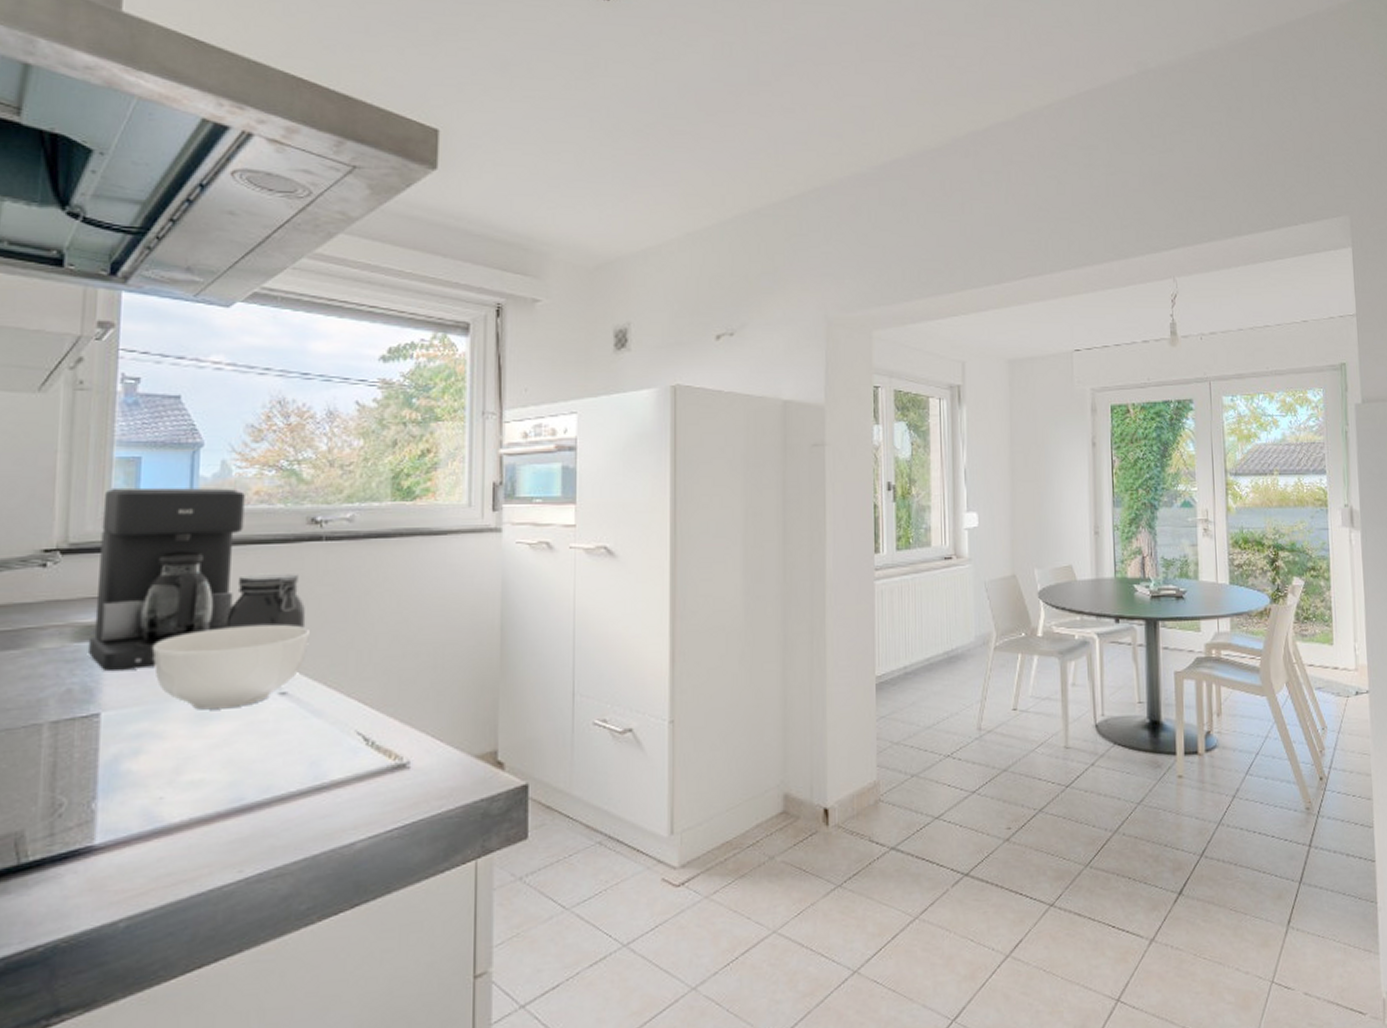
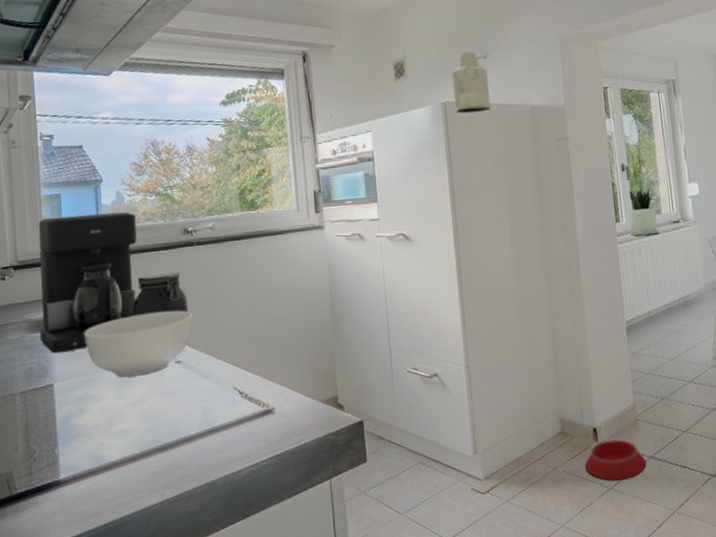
vase: none [687,326,732,402] -> present [451,52,491,114]
pet bowl: none [810,823,886,877] -> present [585,439,647,481]
planter: none [890,514,927,573] -> present [628,188,660,237]

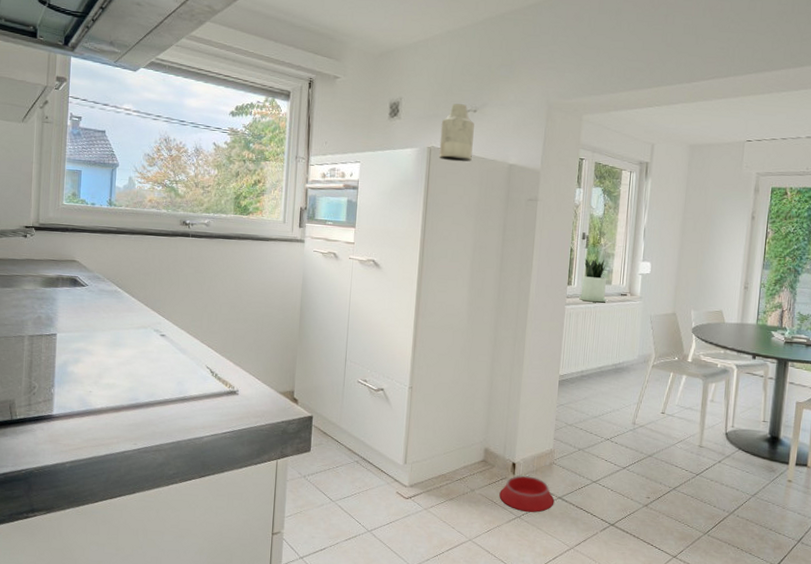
coffee maker: present [38,211,137,354] -> none [49,189,143,309]
bowl: present [83,310,193,378] -> none [86,288,181,341]
jar: present [132,271,189,317] -> none [129,255,178,294]

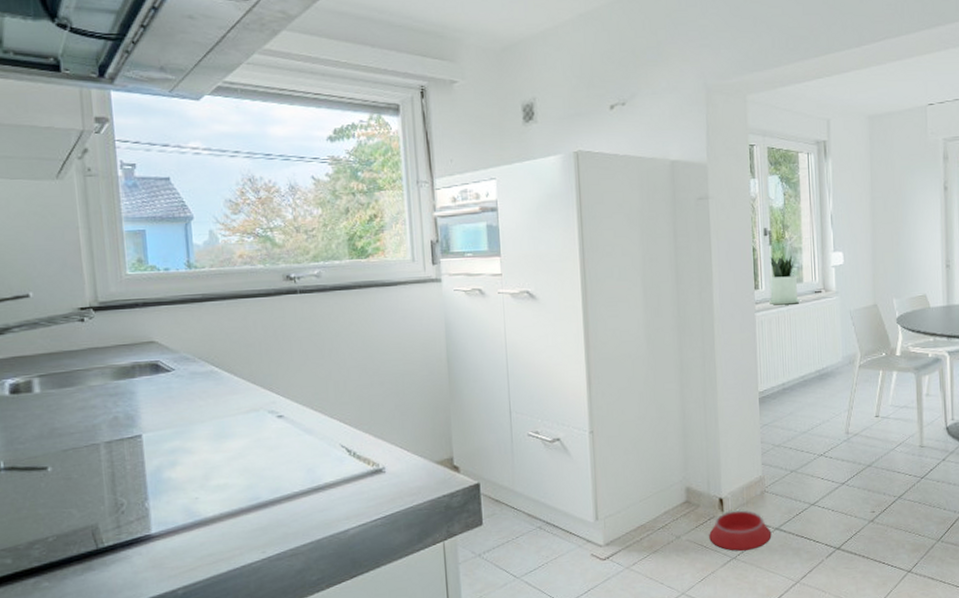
vase: present [438,103,474,162] -> none [586,98,627,165]

